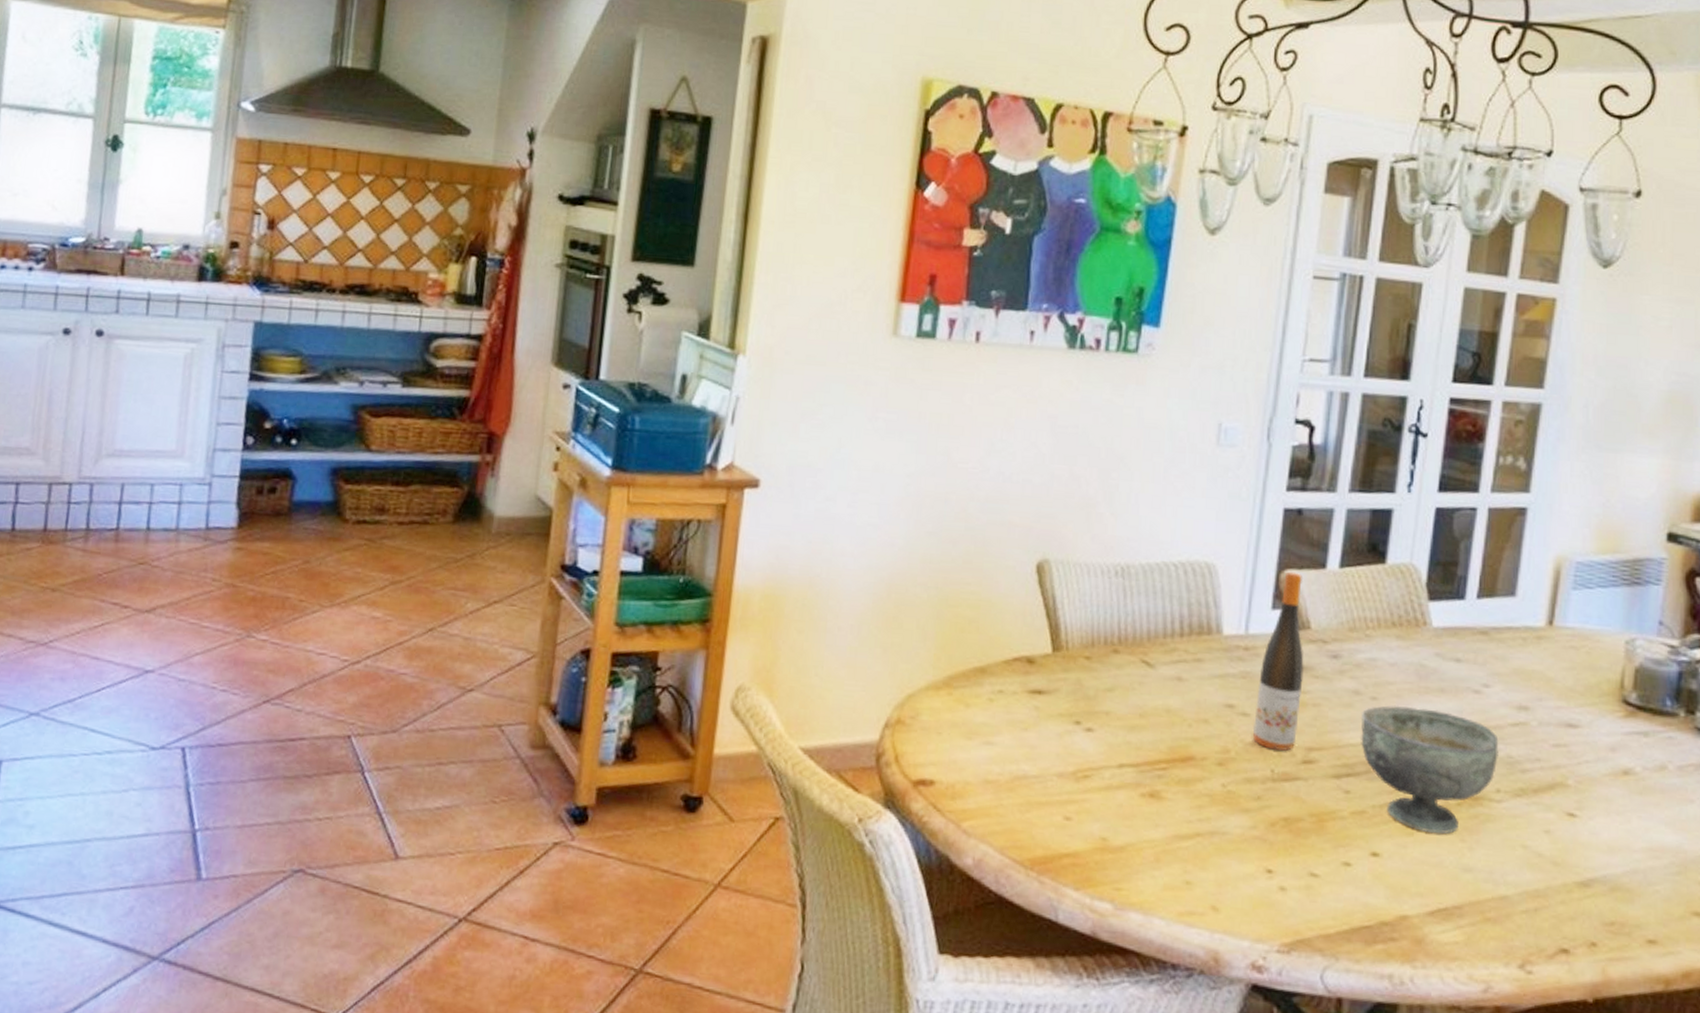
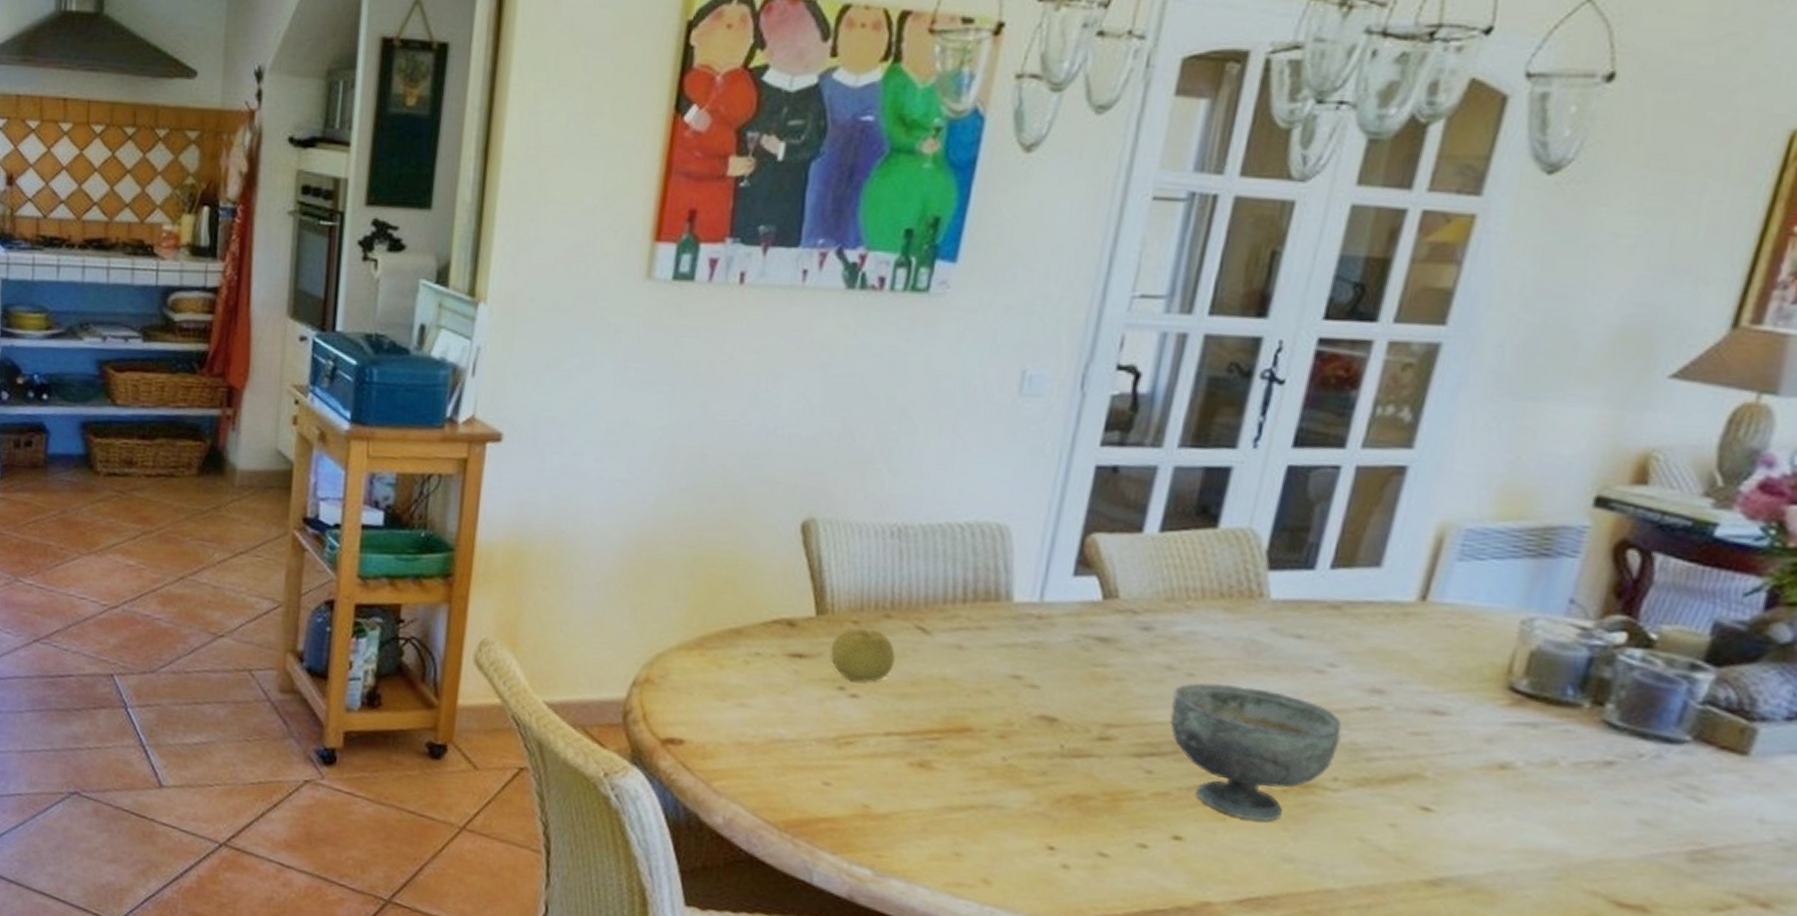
fruit: none [1066,663,1124,716] -> present [830,628,895,682]
wine bottle: present [1252,571,1304,751] -> none [1041,535,1113,726]

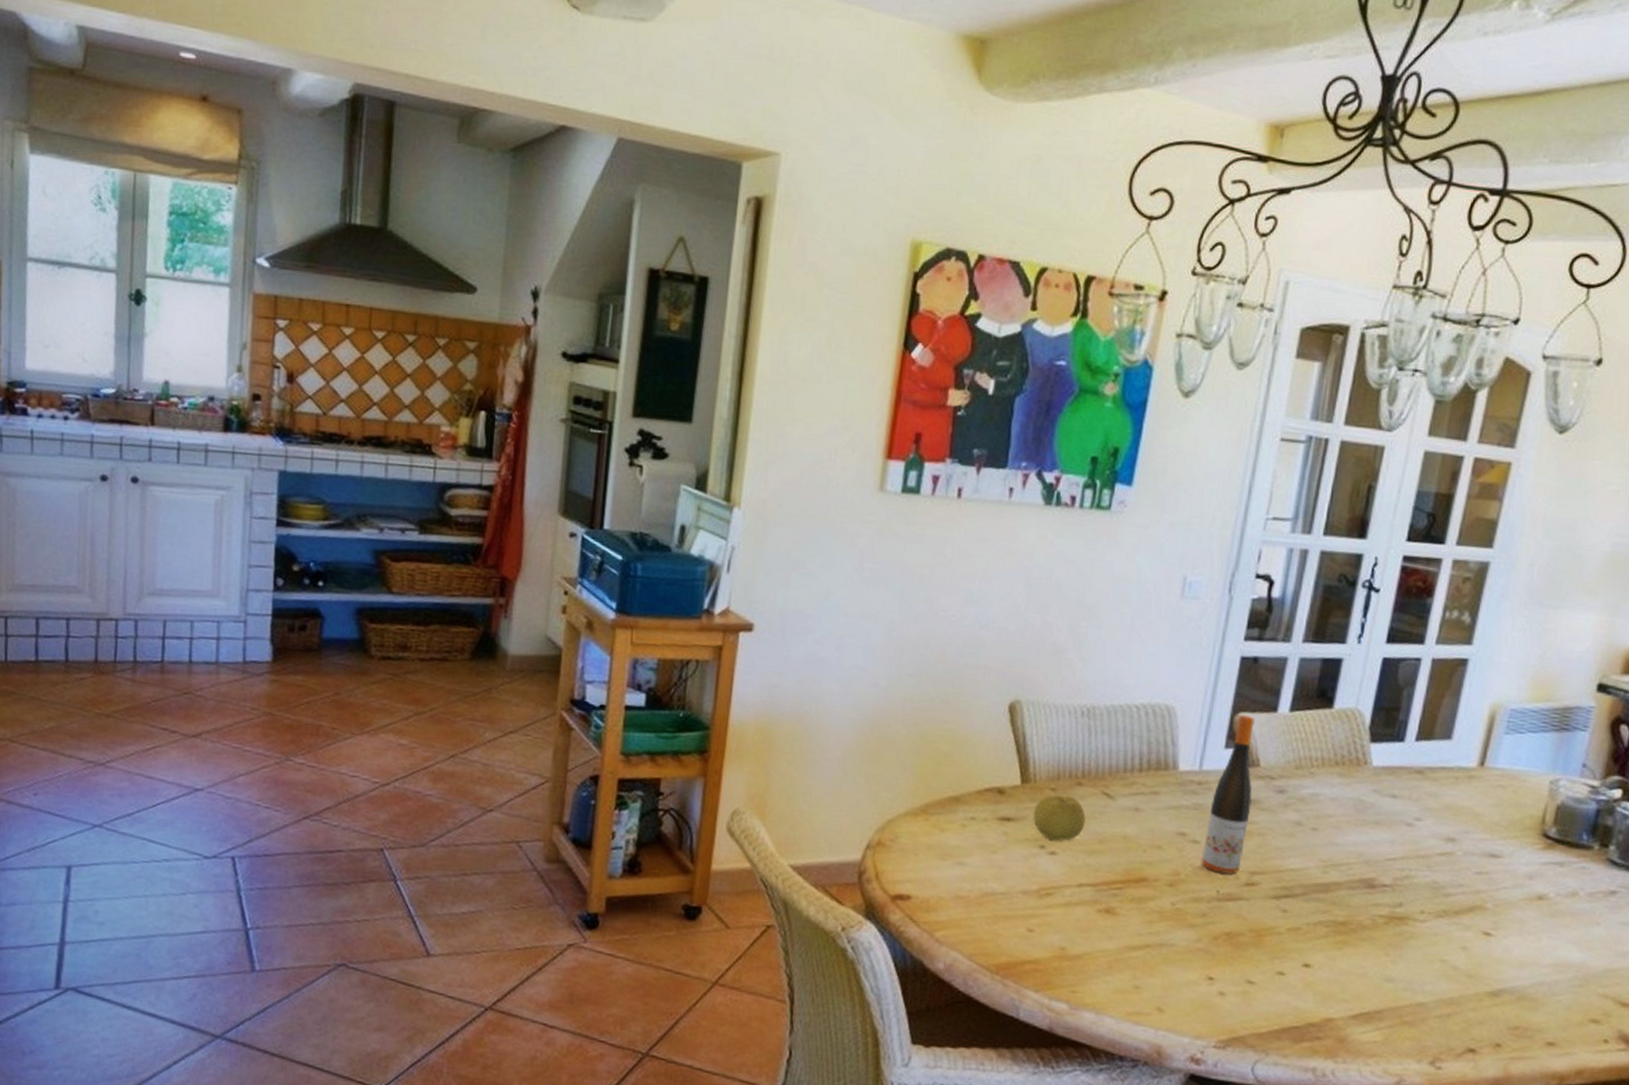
wine bottle: none [1041,535,1113,726] -> present [1201,714,1255,874]
bowl: present [1170,683,1342,821] -> none [1300,835,1426,949]

